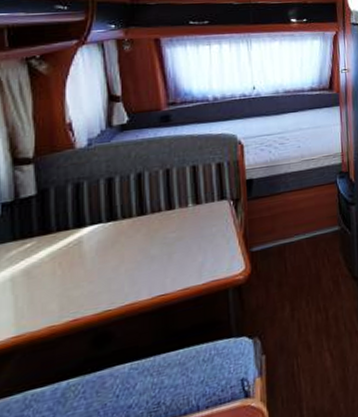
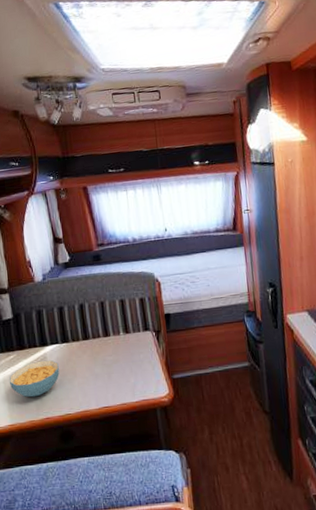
cereal bowl: none [20,244,99,296] -> present [9,360,60,398]

